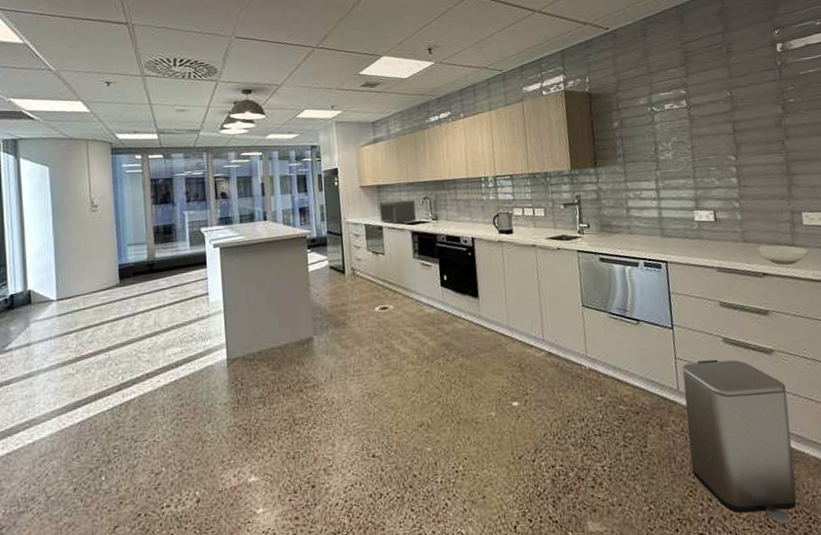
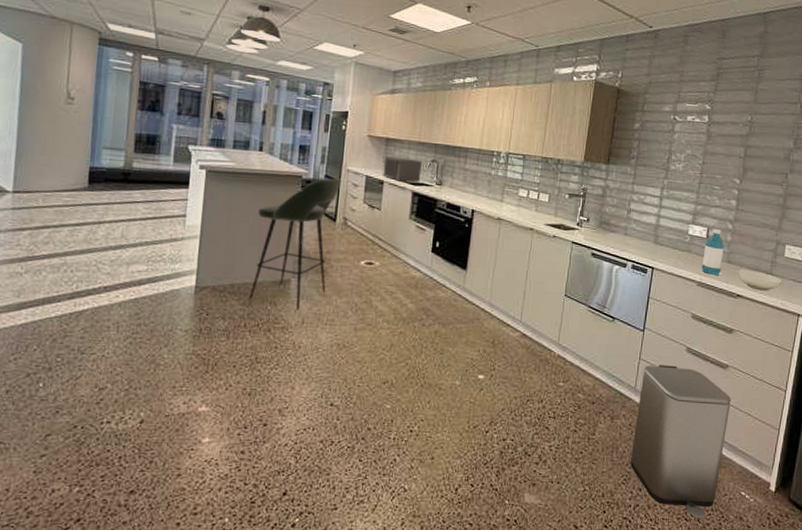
bar stool: none [272,232,348,367] -> present [248,178,342,310]
kettle: present [492,211,514,235] -> none [496,189,517,213]
water bottle: none [714,209,739,258] -> present [701,228,725,276]

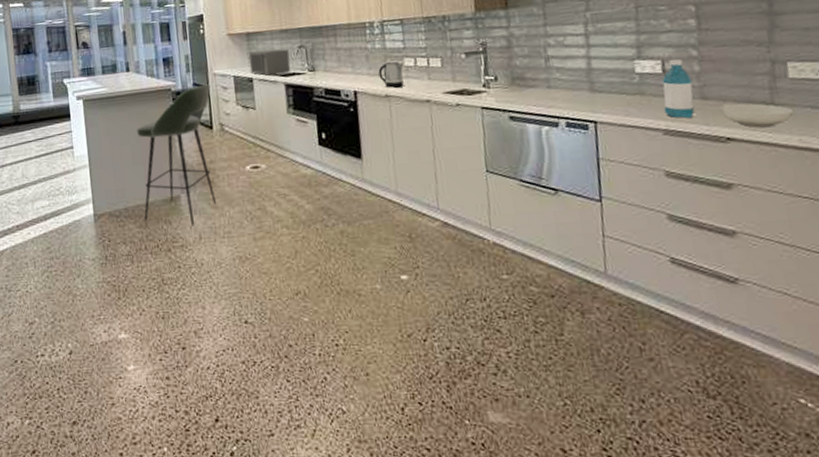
kettle: none [496,189,517,213] -> present [378,61,404,88]
pedal bin: present [630,365,731,519] -> none [611,239,760,437]

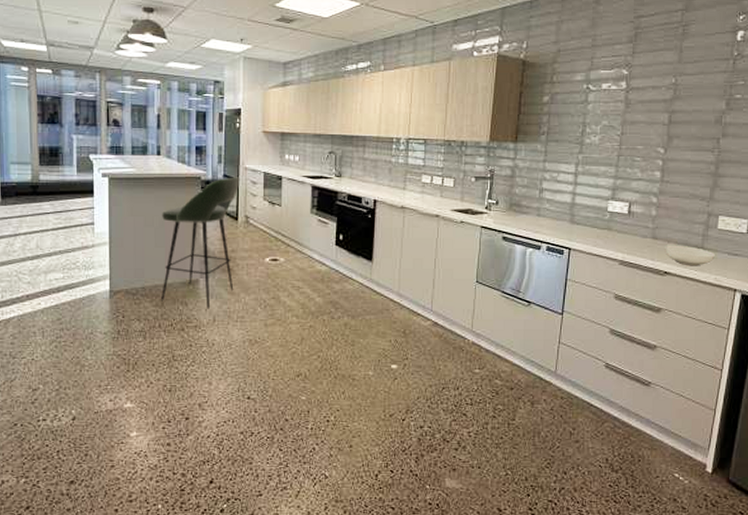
microwave: present [248,49,291,76] -> none [280,151,319,176]
kettle: present [378,61,404,88] -> none [398,176,420,201]
water bottle: present [662,58,695,119] -> none [623,203,649,254]

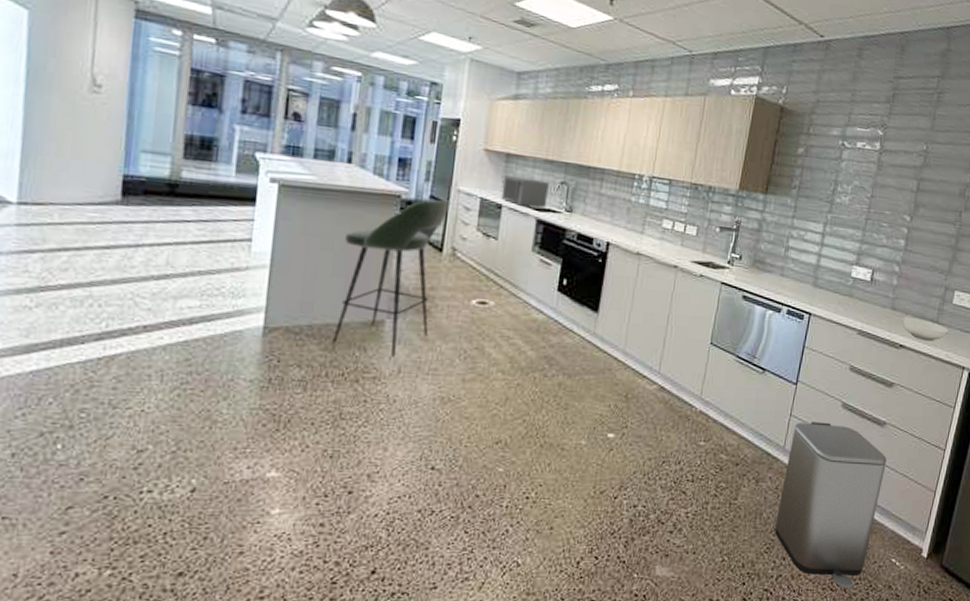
microwave: none [280,151,319,176] -> present [501,175,549,208]
pedal bin: none [554,348,661,501] -> present [774,422,887,589]

